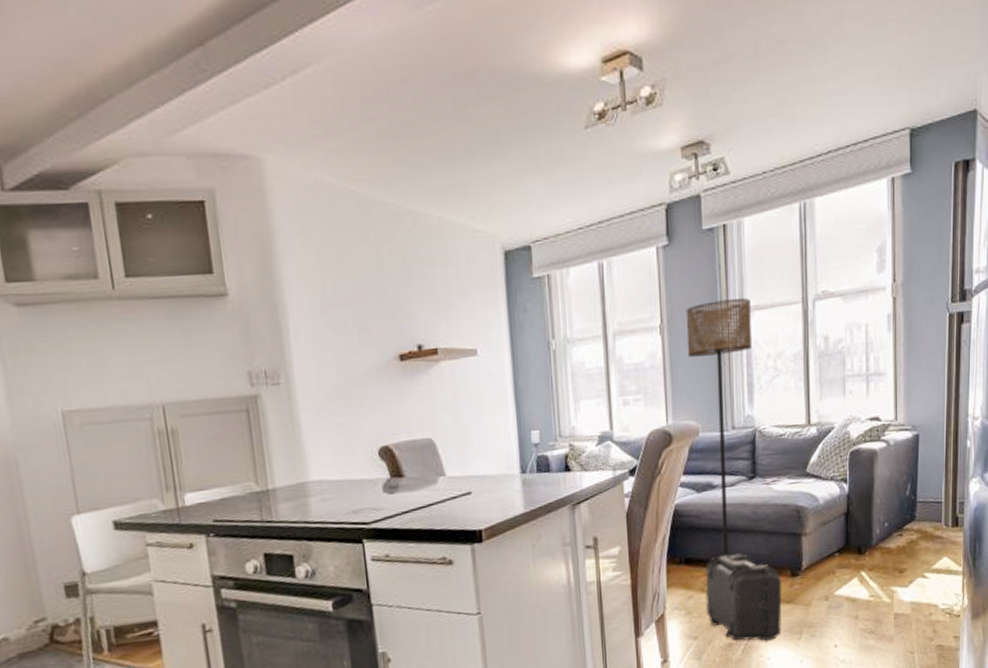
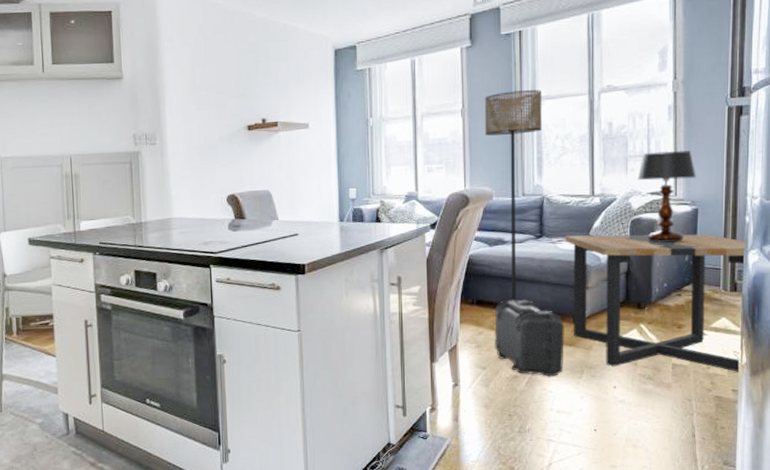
side table: none [779,463,969,623] -> present [565,234,748,373]
table lamp: none [856,367,917,476] -> present [637,150,696,243]

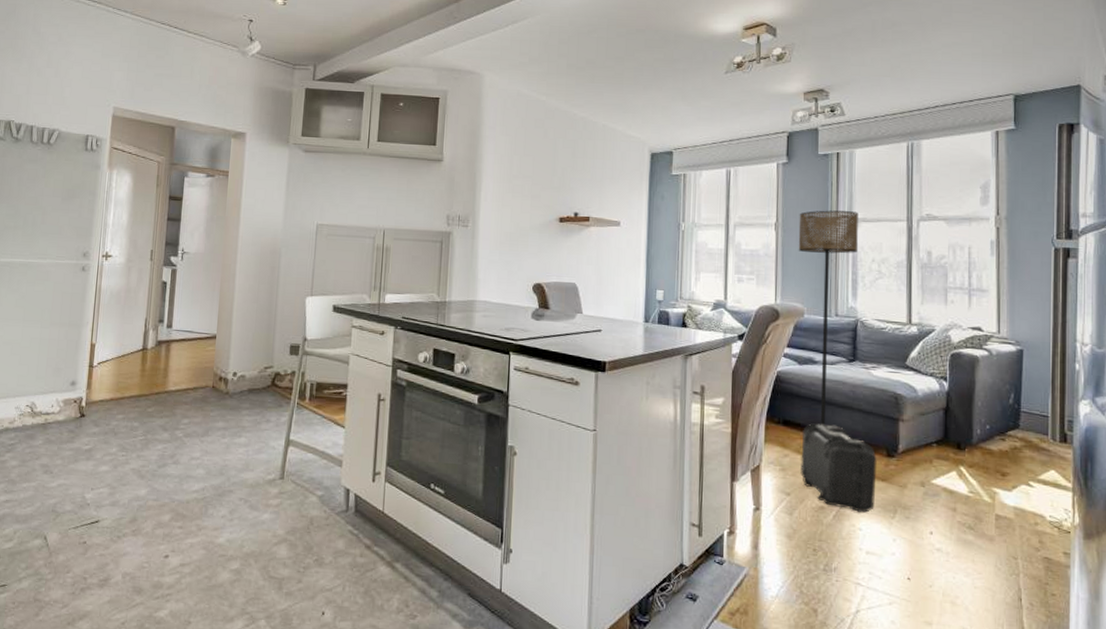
side table: present [565,234,748,373] -> none [879,362,1078,534]
table lamp: present [637,150,696,243] -> none [957,286,1021,382]

